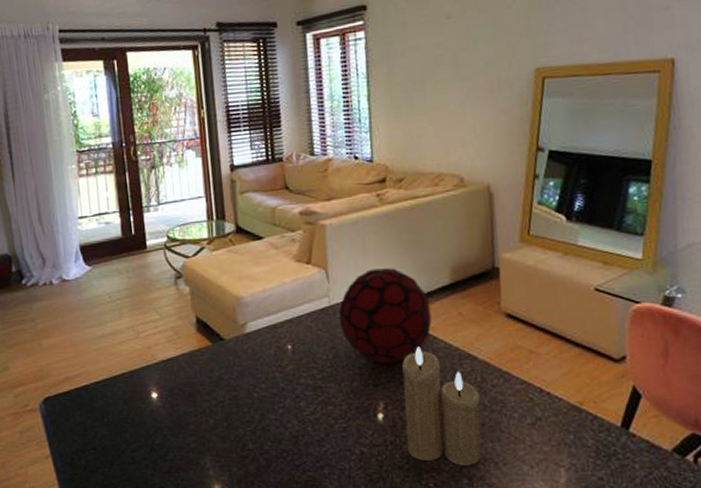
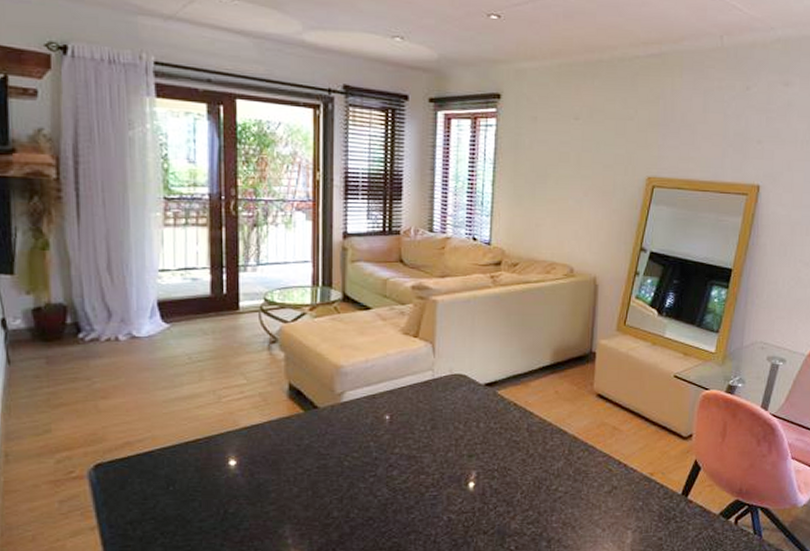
decorative orb: present [339,268,432,365] -> none [441,346,530,437]
candle: present [402,347,482,466] -> none [493,421,567,530]

